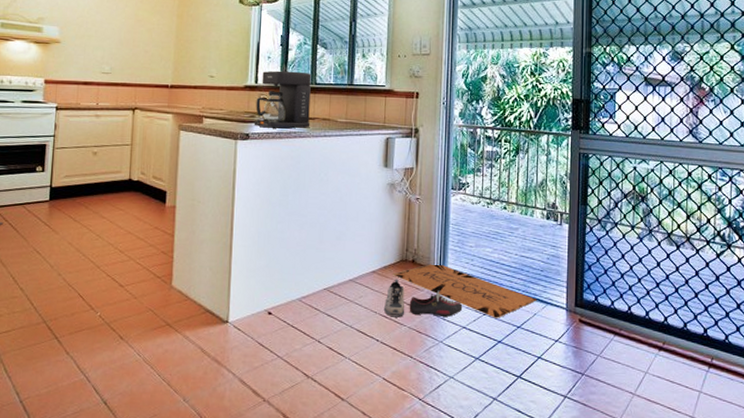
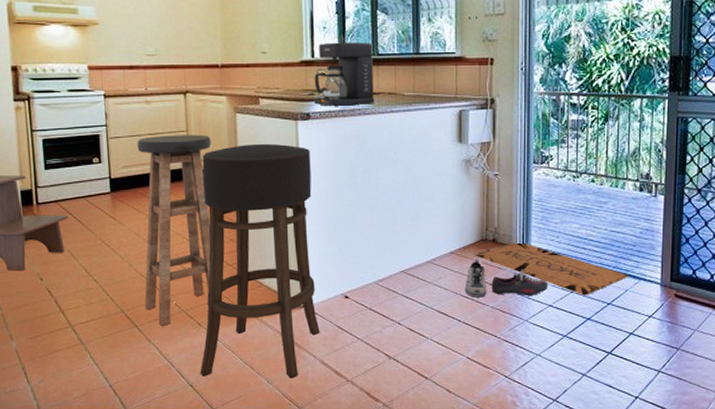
bar stool: none [68,148,154,338] -> present [137,135,211,326]
bar stool: none [116,159,247,397] -> present [200,143,320,379]

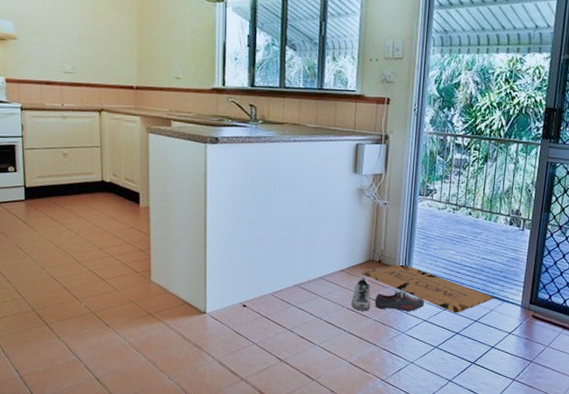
bar stool: present [137,135,211,326] -> none [52,149,124,325]
bar stool: present [200,143,320,379] -> none [106,162,219,376]
coffee maker: present [314,42,375,106] -> none [223,73,280,133]

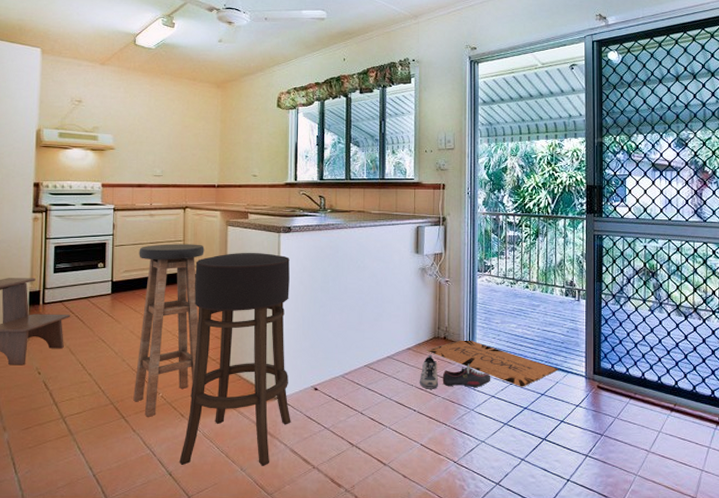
bar stool: none [52,149,124,325] -> present [133,244,205,417]
bar stool: none [106,162,219,376] -> present [179,252,291,466]

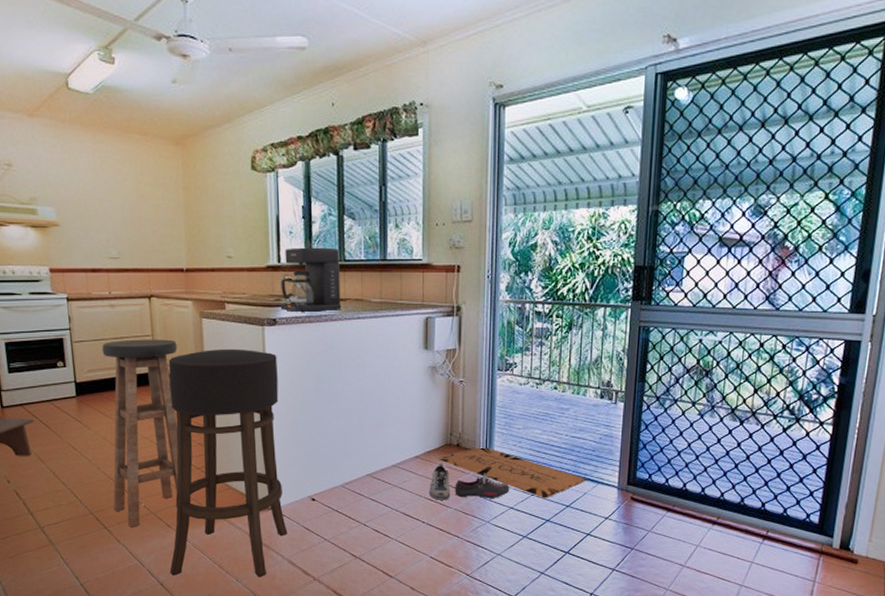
coffee maker: none [295,168,347,221] -> present [280,247,342,312]

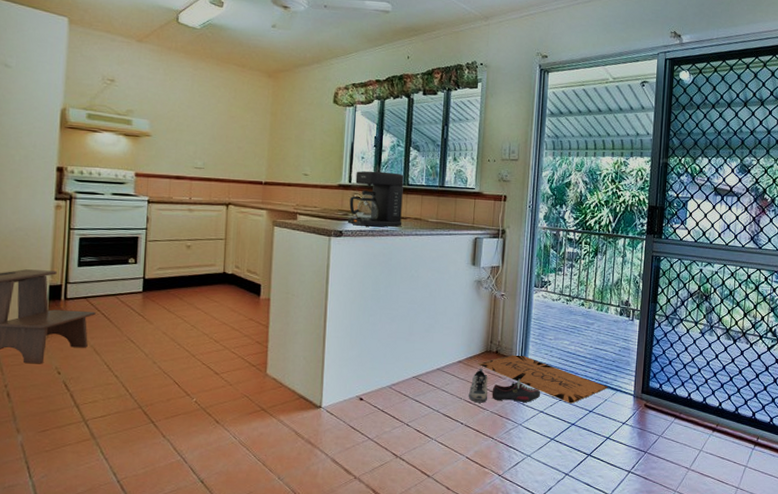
bar stool: present [102,339,179,527] -> none [164,241,248,422]
bar stool: present [168,348,288,577] -> none [212,255,340,475]

